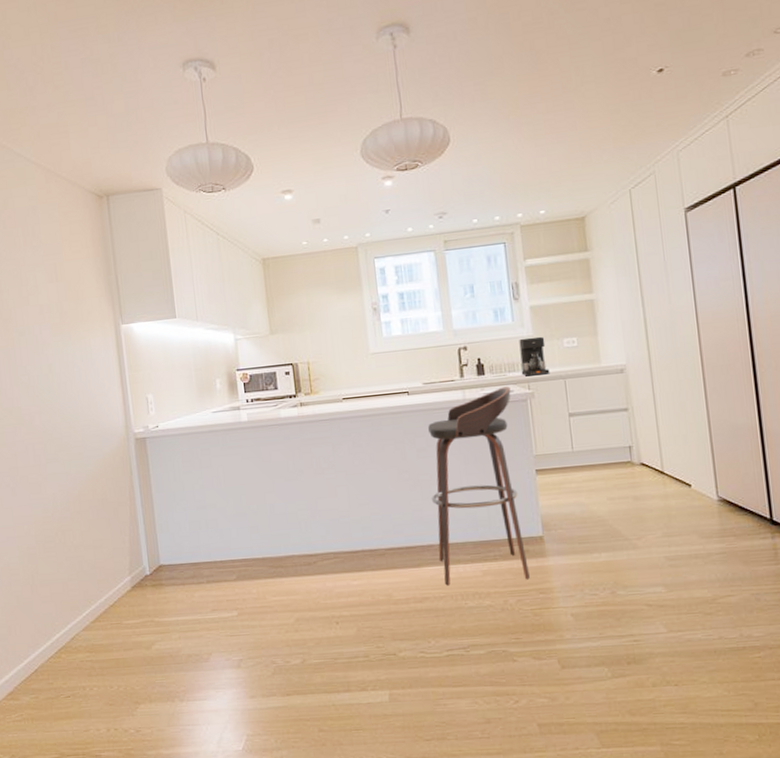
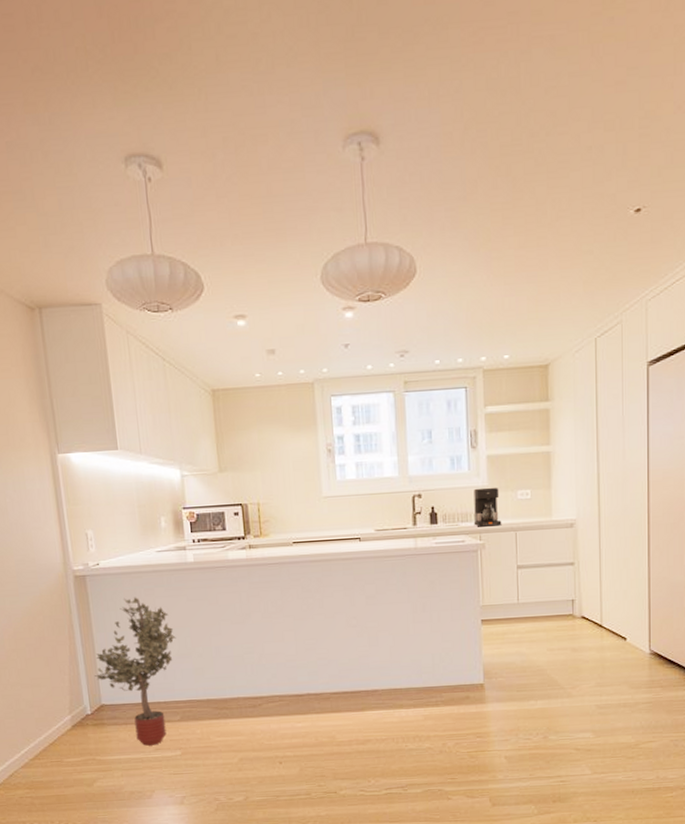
potted tree: none [154,457,232,607] -> present [95,597,176,746]
bar stool: present [428,386,530,586] -> none [377,536,468,729]

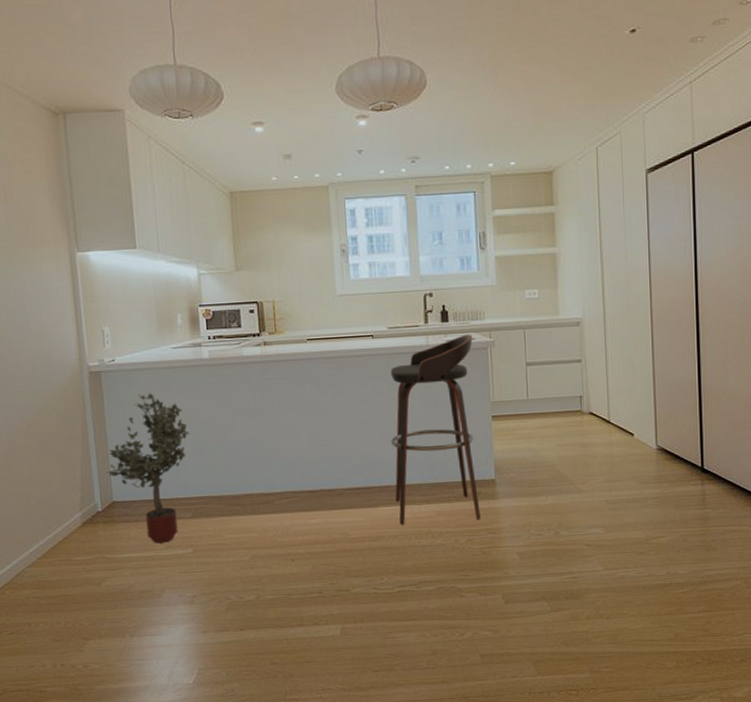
bar stool: none [377,536,468,729] -> present [390,334,480,525]
coffee maker: present [473,487,502,527] -> none [483,286,511,325]

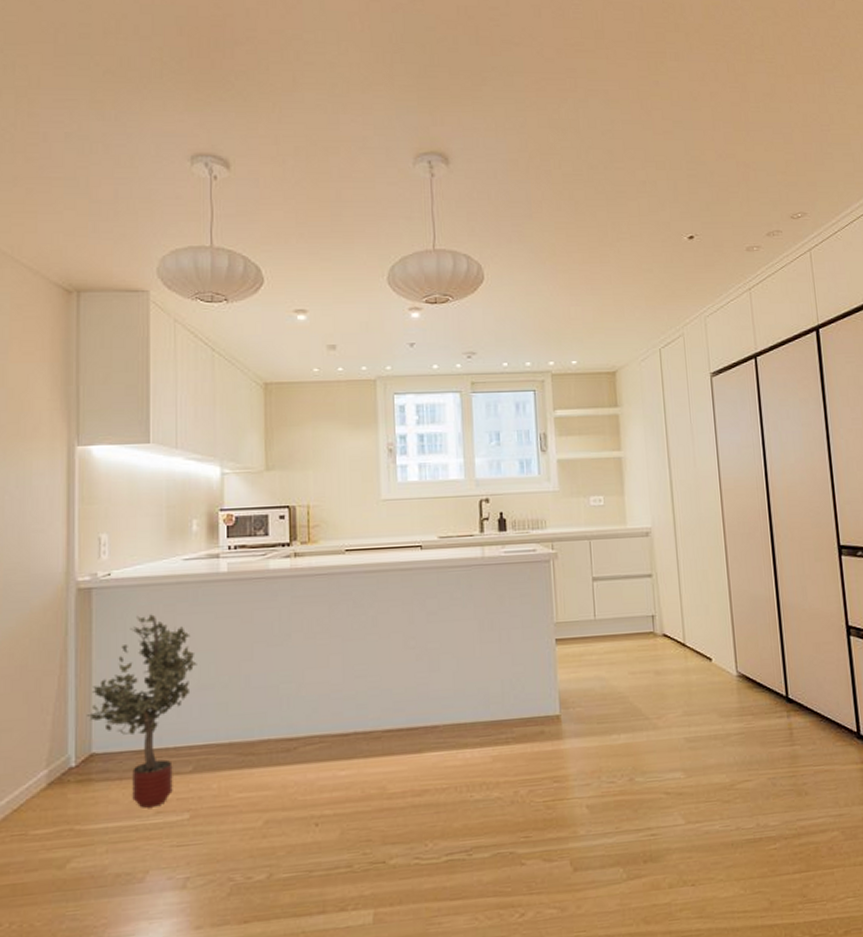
bar stool: present [390,334,480,525] -> none [439,545,544,775]

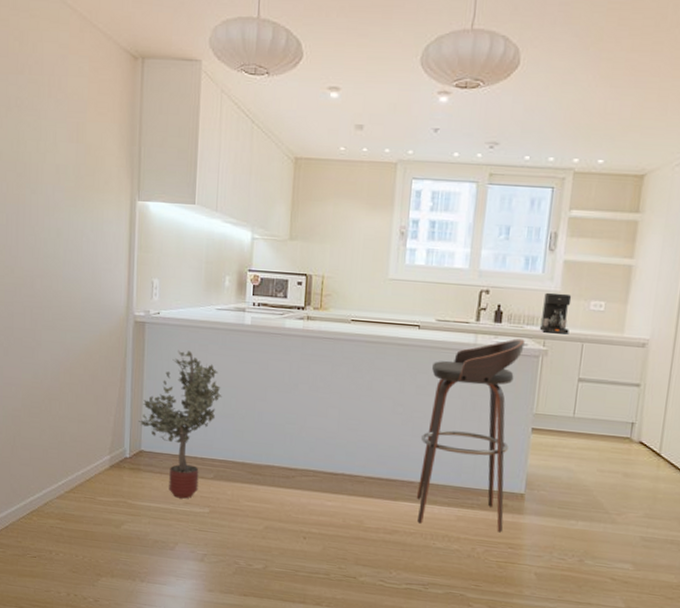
bar stool: none [439,545,544,775] -> present [416,338,525,533]
coffee maker: none [544,492,575,535] -> present [539,292,572,334]

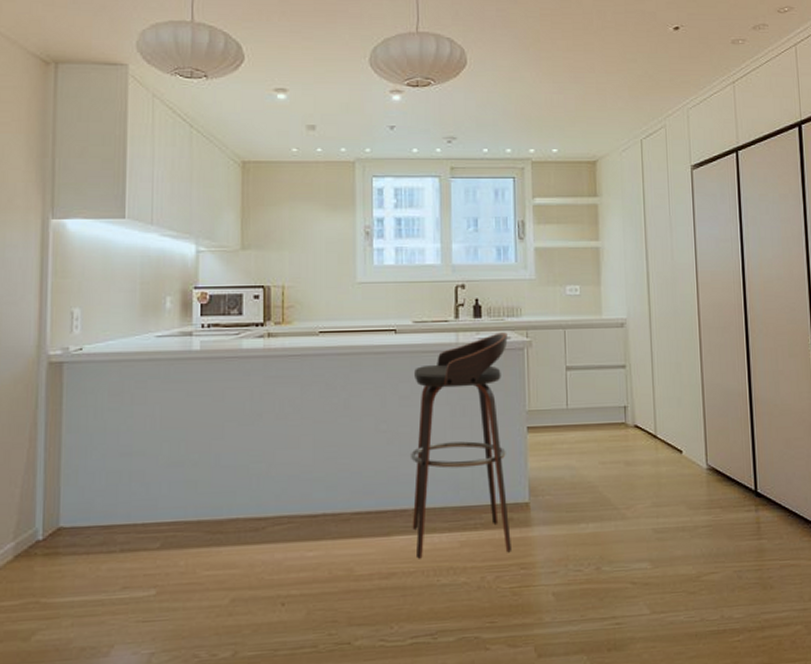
potted tree: present [139,350,222,499] -> none [56,390,167,583]
coffee maker: present [539,292,572,334] -> none [520,281,550,323]

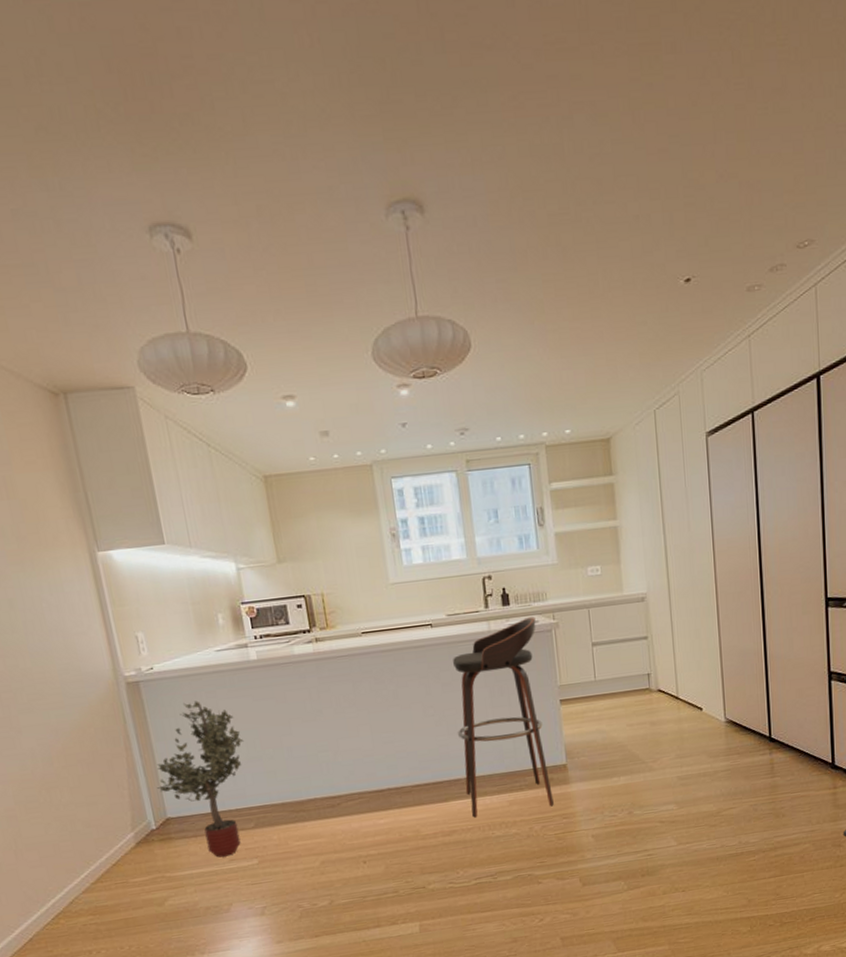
potted tree: none [56,390,167,583] -> present [157,701,244,858]

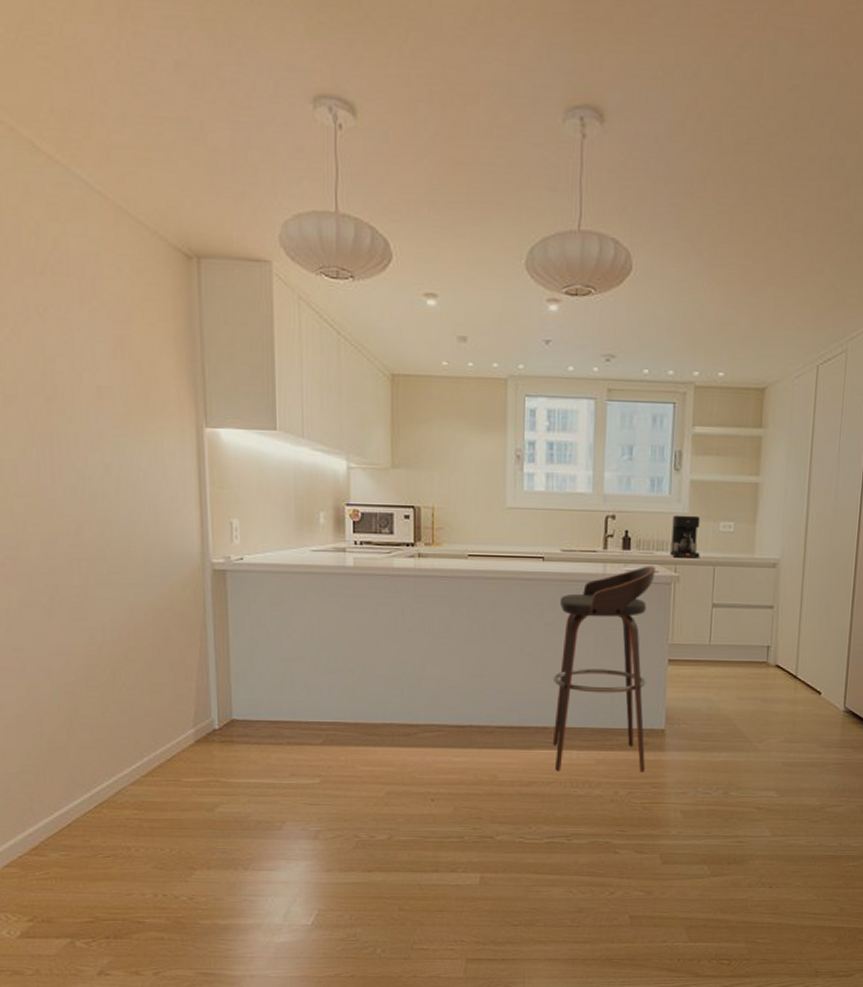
potted tree: present [157,701,244,858] -> none [227,600,326,770]
coffee maker: none [544,564,574,606] -> present [669,515,701,558]

